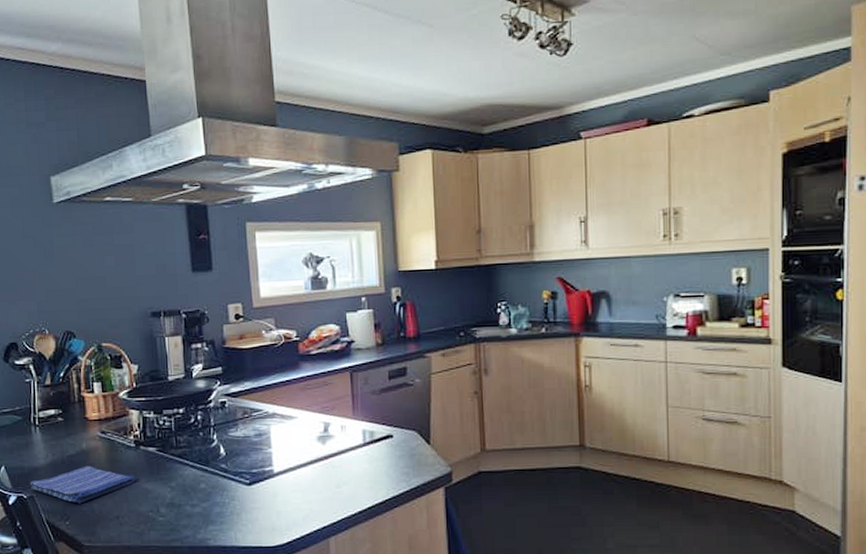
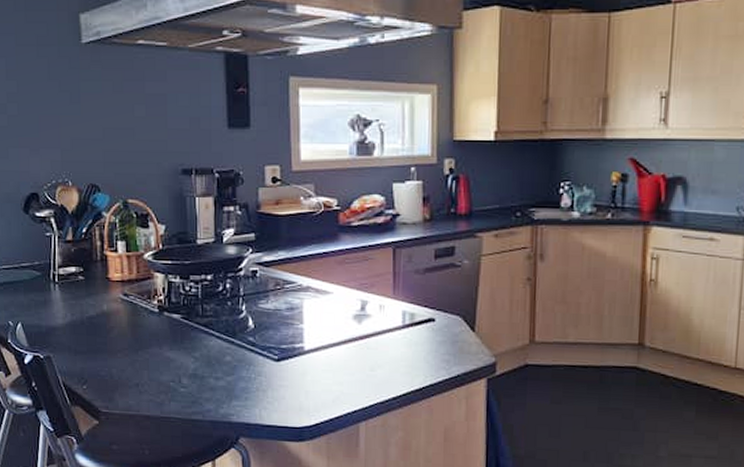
dish towel: present [30,466,136,504] -> none [47,328,158,368]

